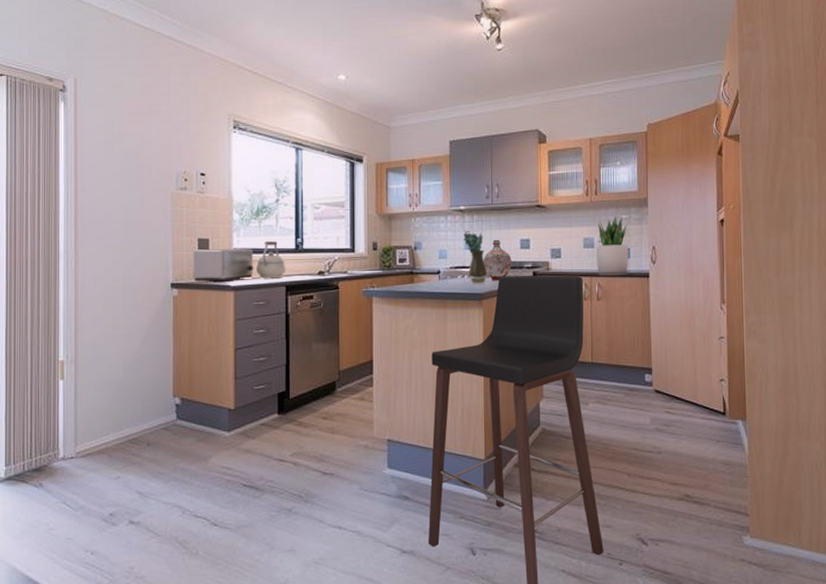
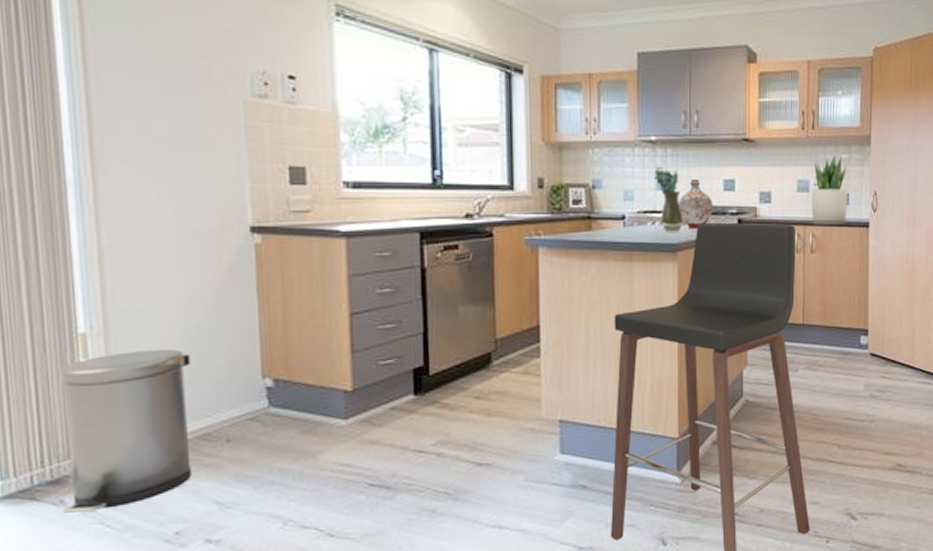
pedal bin: none [41,373,127,493] -> present [59,349,192,513]
toaster: present [193,248,254,282] -> none [282,180,374,225]
kettle: present [255,241,286,279] -> none [376,173,420,222]

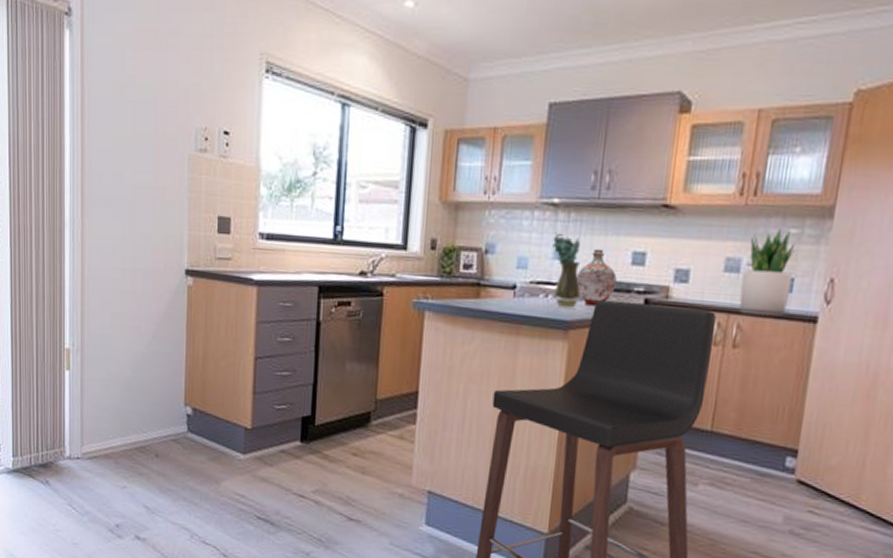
pedal bin: present [59,349,192,513] -> none [48,368,136,495]

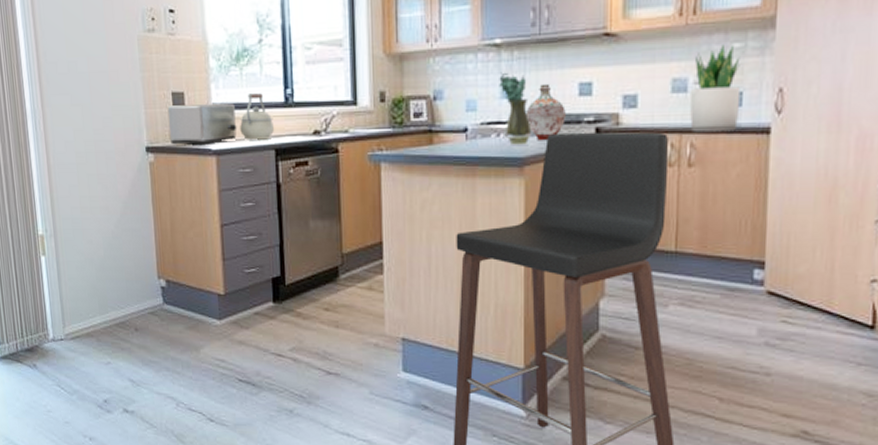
toaster: none [211,229,282,274] -> present [167,103,237,145]
kettle: none [283,226,321,276] -> present [239,93,275,140]

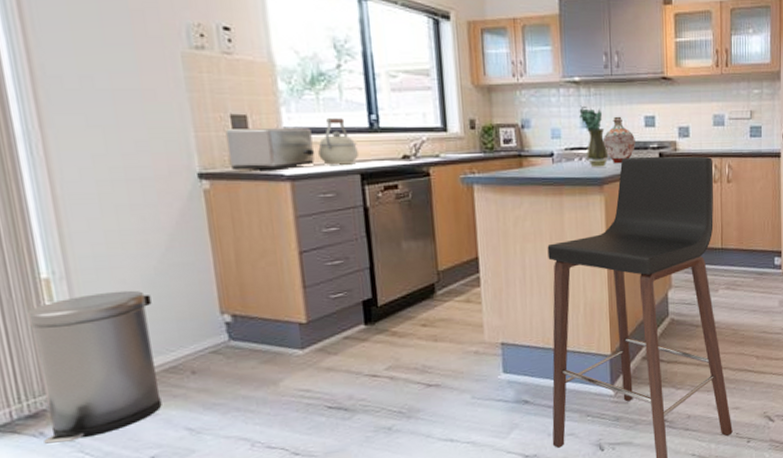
pedal bin: none [28,250,113,376] -> present [26,290,162,444]
planter: present [690,45,741,133] -> none [727,91,760,157]

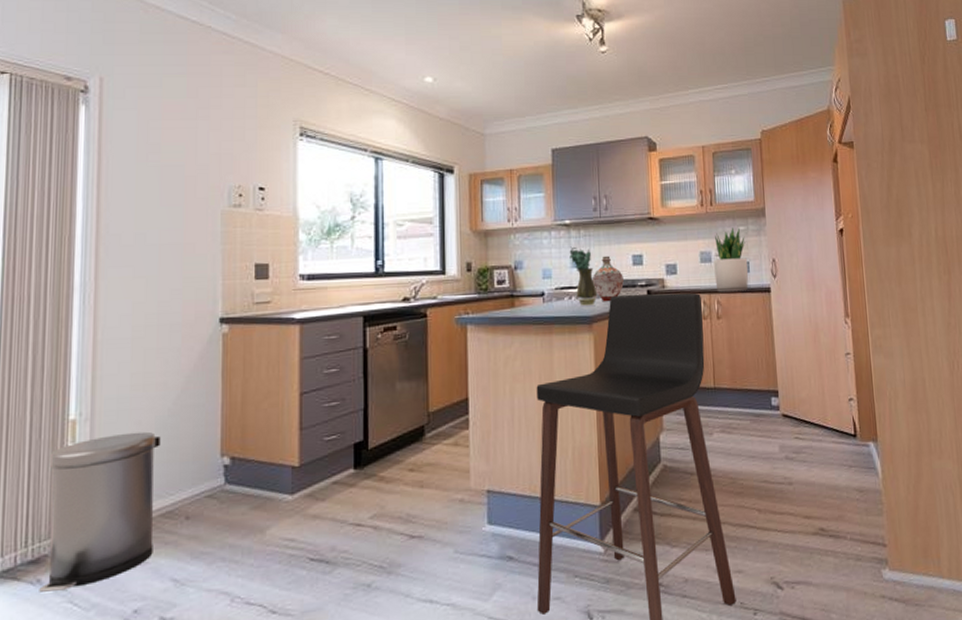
toaster: present [225,127,315,171] -> none [248,274,325,315]
kettle: present [317,118,360,165] -> none [326,264,364,308]
planter: none [727,91,760,157] -> present [714,228,749,293]

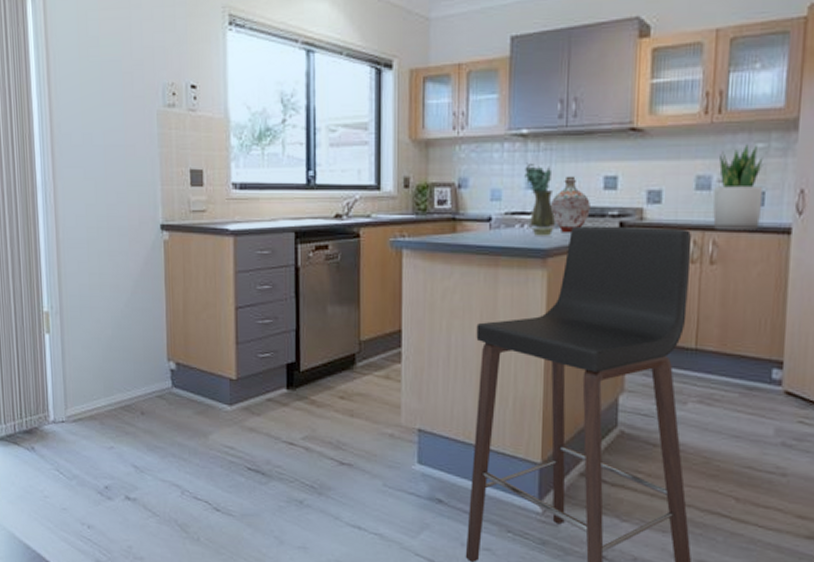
pedal bin: present [39,431,161,592] -> none [31,329,117,460]

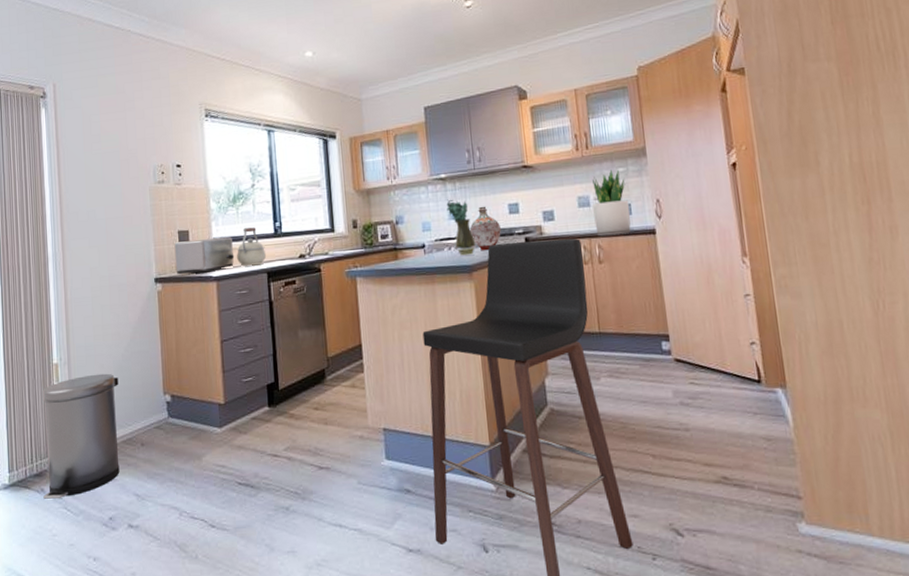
pedal bin: none [31,329,117,460] -> present [42,373,120,499]
toaster: none [185,182,257,224] -> present [174,237,235,275]
kettle: none [258,174,296,222] -> present [236,227,267,267]

